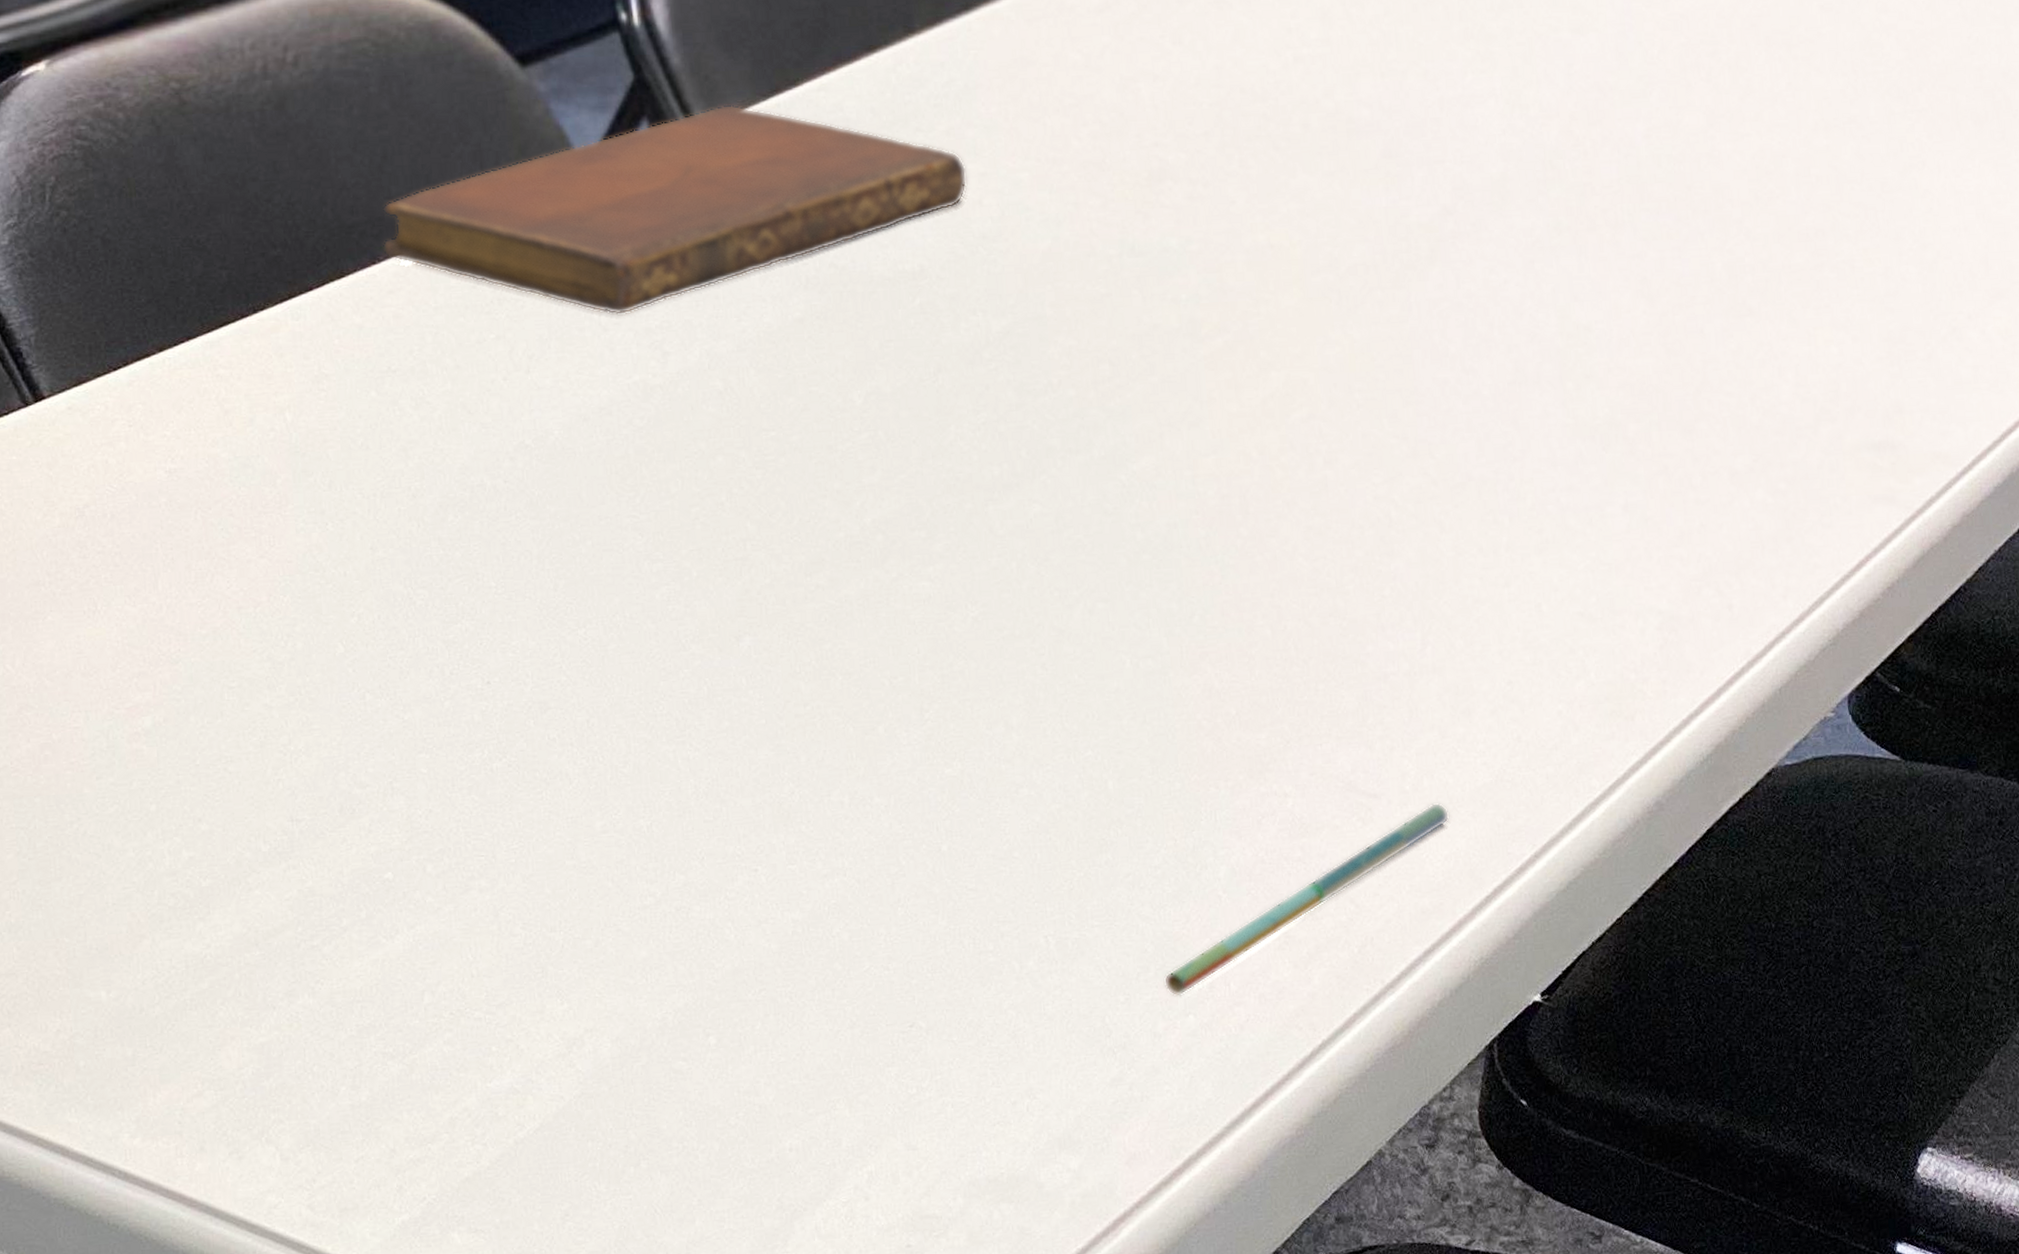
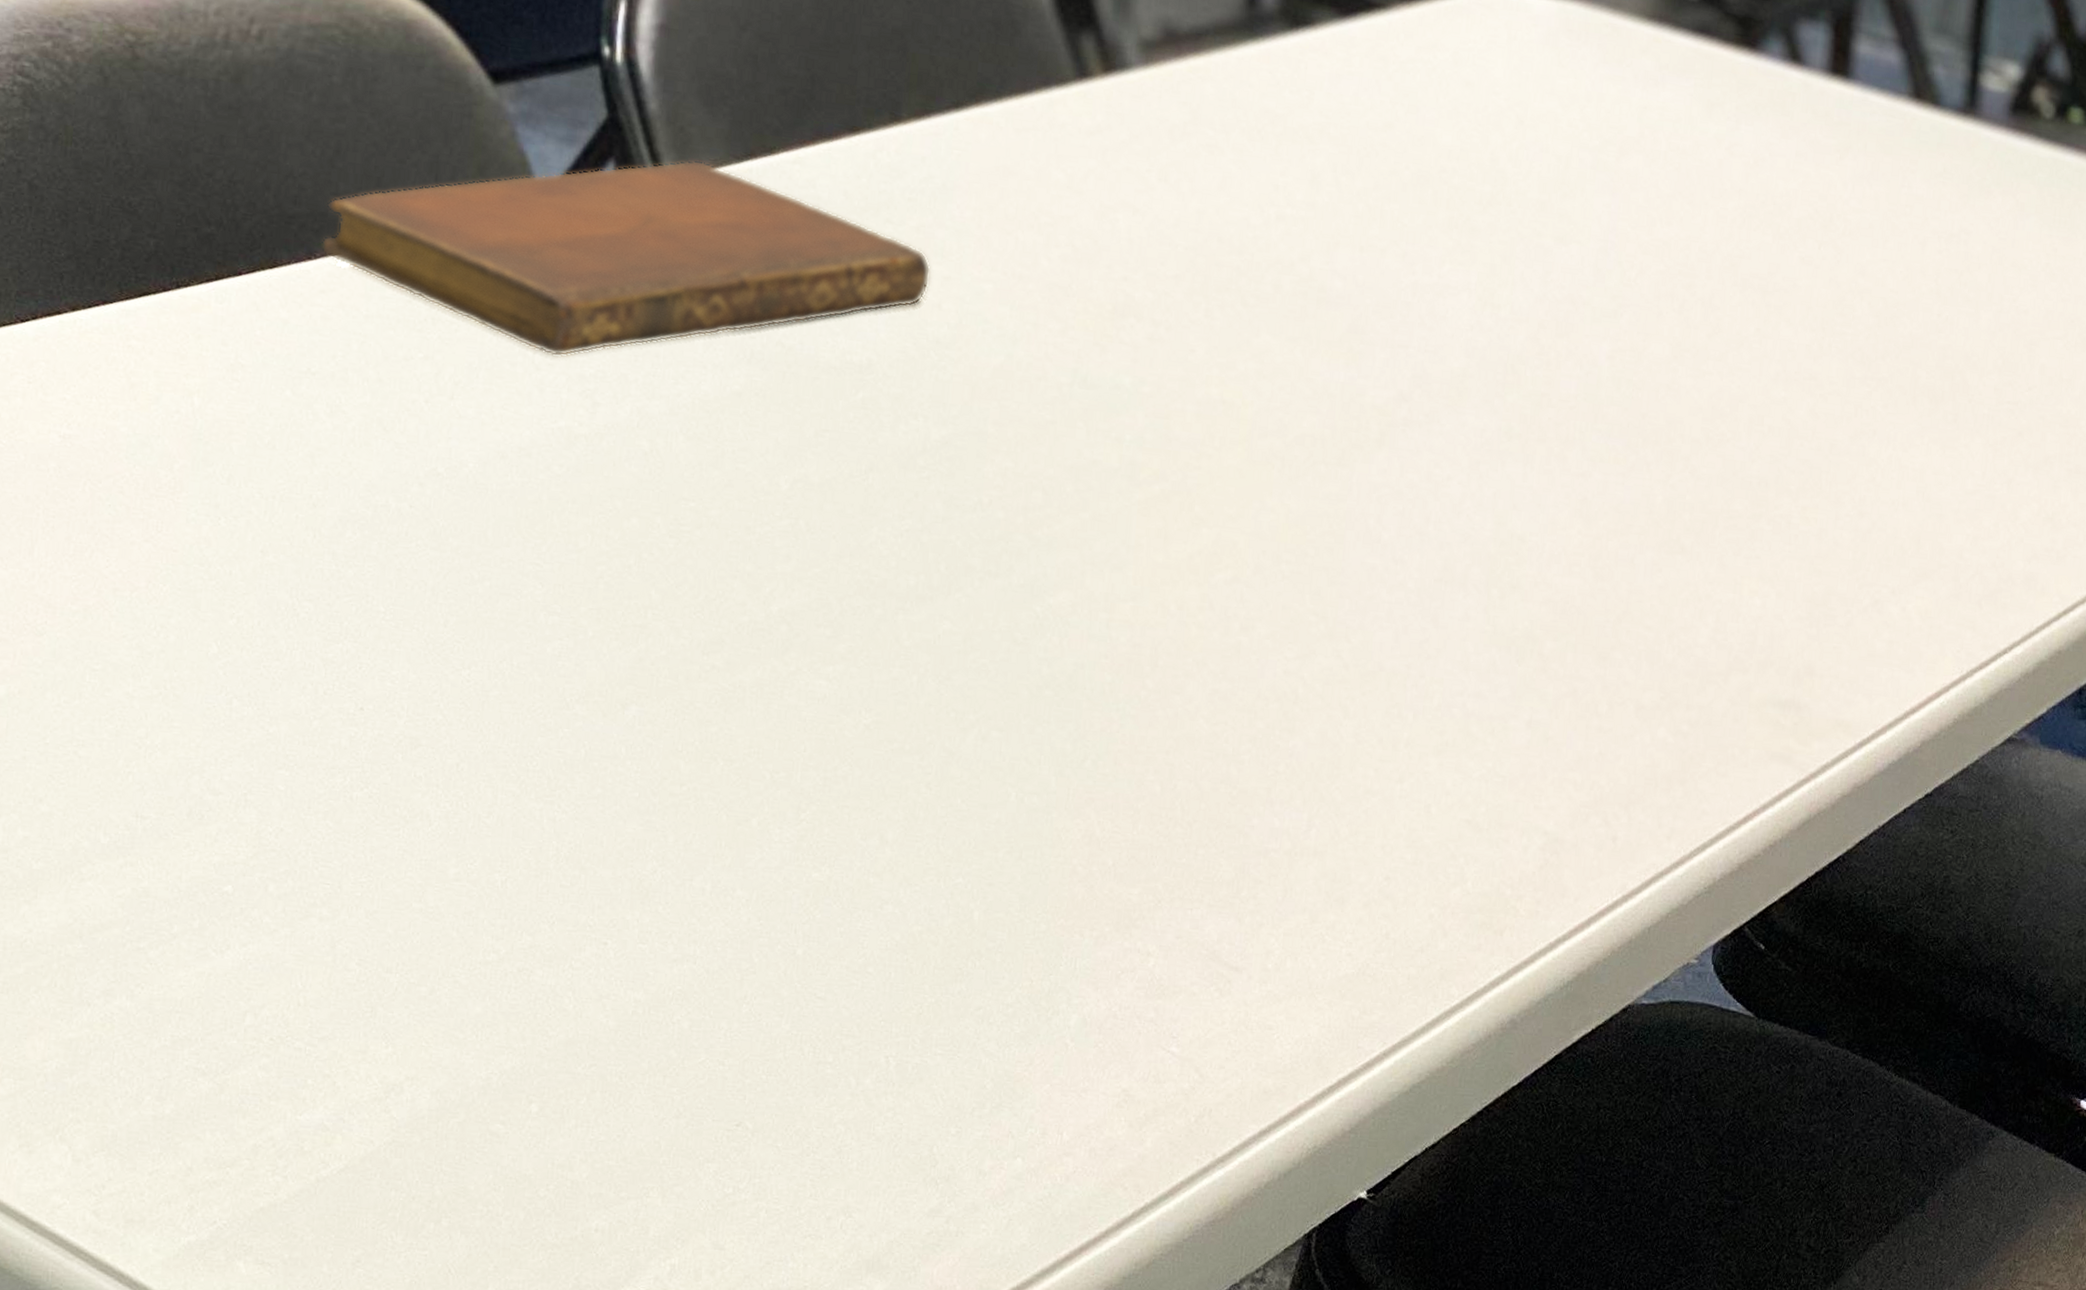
pen: present [1163,802,1450,997] -> none [997,985,1307,1138]

